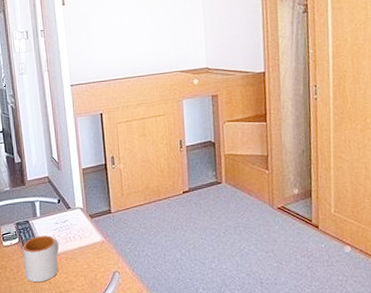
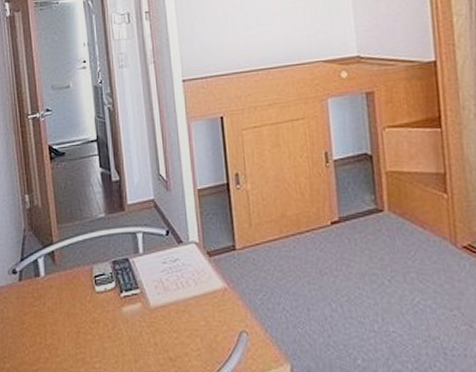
mug: present [22,236,59,283] -> none [120,279,167,344]

